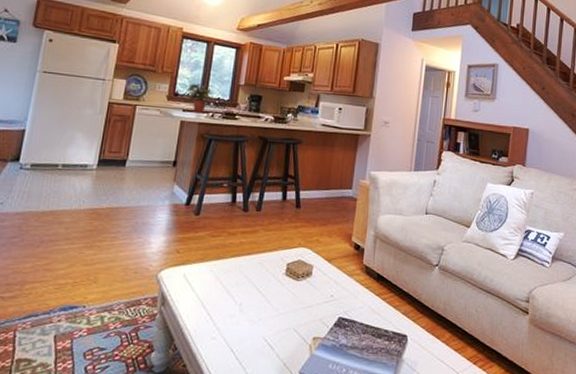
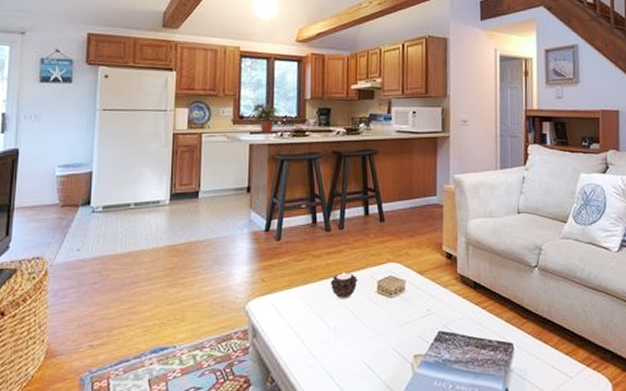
candle: none [241,251,269,278] -> present [330,272,358,299]

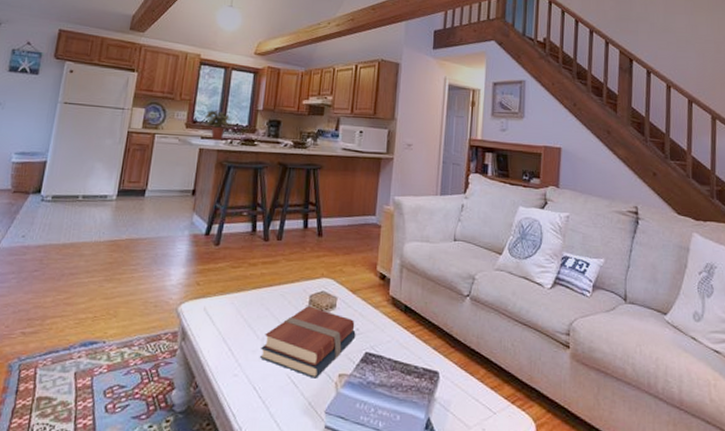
candle: present [330,272,358,299] -> none [263,283,291,310]
books: none [332,292,427,362] -> present [259,306,356,379]

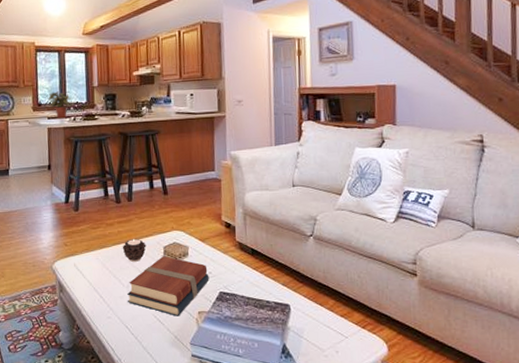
candle: none [263,283,291,310] -> present [122,238,146,262]

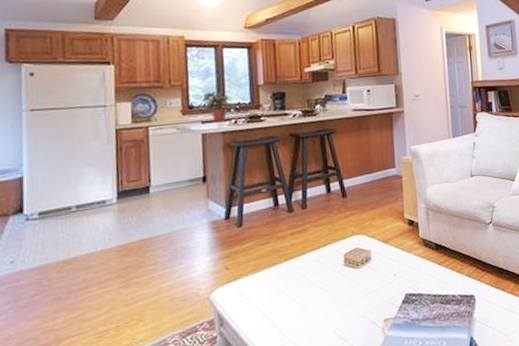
candle: present [122,238,146,262] -> none [296,249,325,277]
books: present [127,256,209,316] -> none [303,264,394,330]

